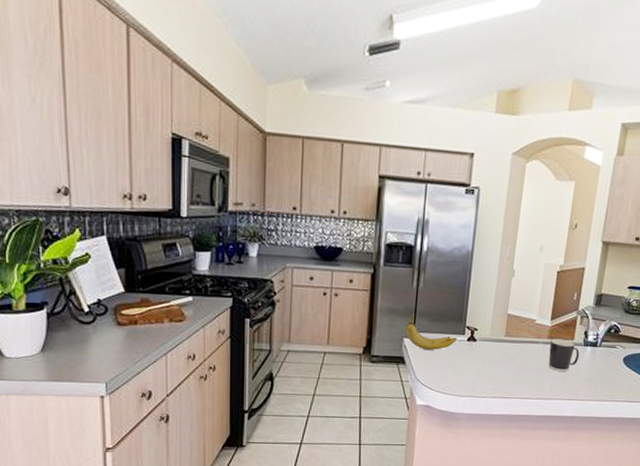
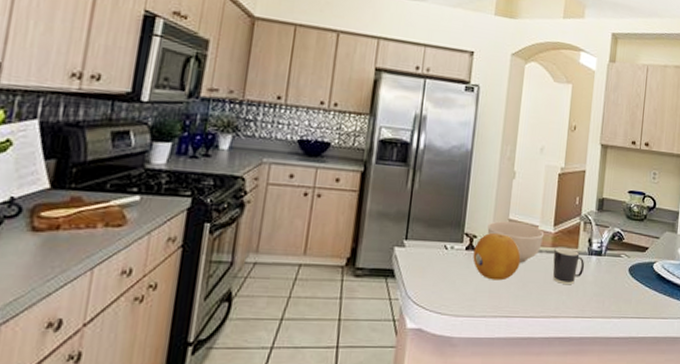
fruit: present [405,313,457,350] -> none [396,217,454,261]
fruit: none [474,326,519,368] -> present [473,232,521,281]
bowl: none [487,315,542,353] -> present [487,221,545,263]

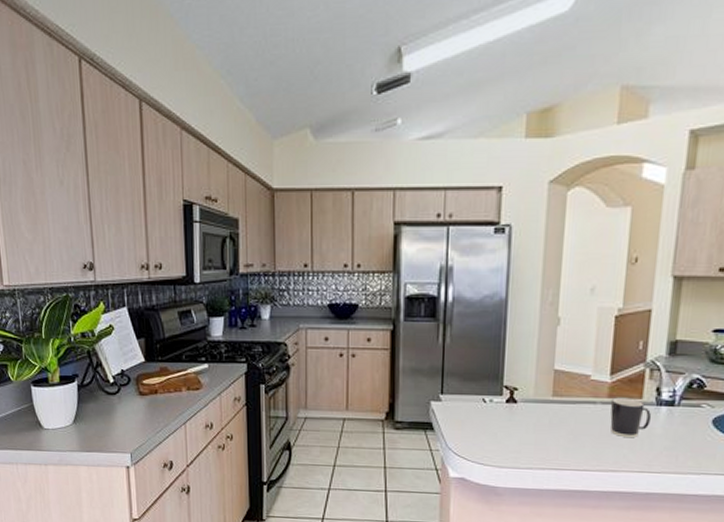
fruit: present [473,232,521,281] -> none [514,384,571,433]
bowl: present [487,221,545,263] -> none [529,372,599,415]

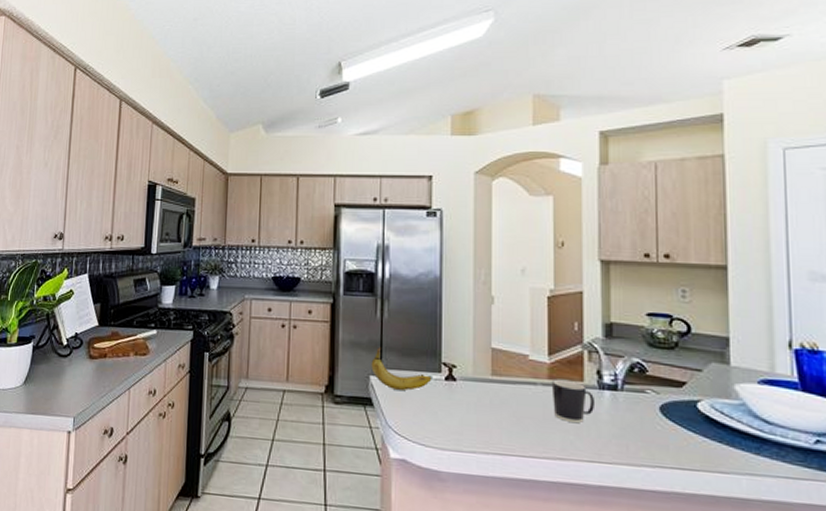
fruit: none [432,372,493,414] -> present [371,346,432,391]

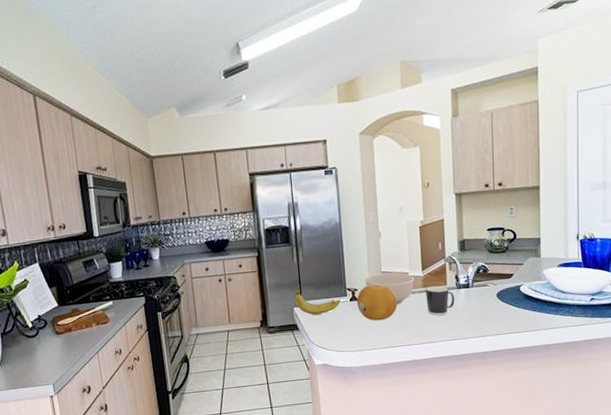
fruit: none [454,362,511,415] -> present [357,284,398,321]
bowl: none [467,350,537,396] -> present [364,272,415,304]

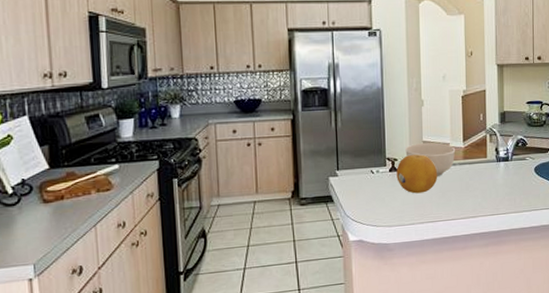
fruit: present [293,284,341,315] -> none [329,151,379,186]
mug: present [425,285,455,316] -> none [465,158,495,190]

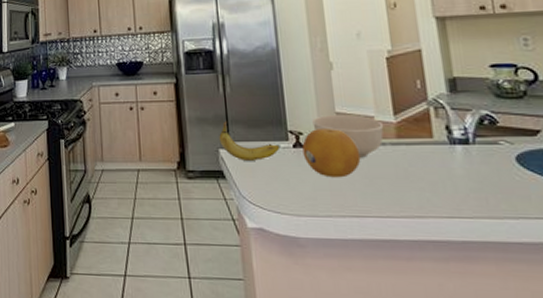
fruit: none [329,151,379,186] -> present [219,120,280,161]

